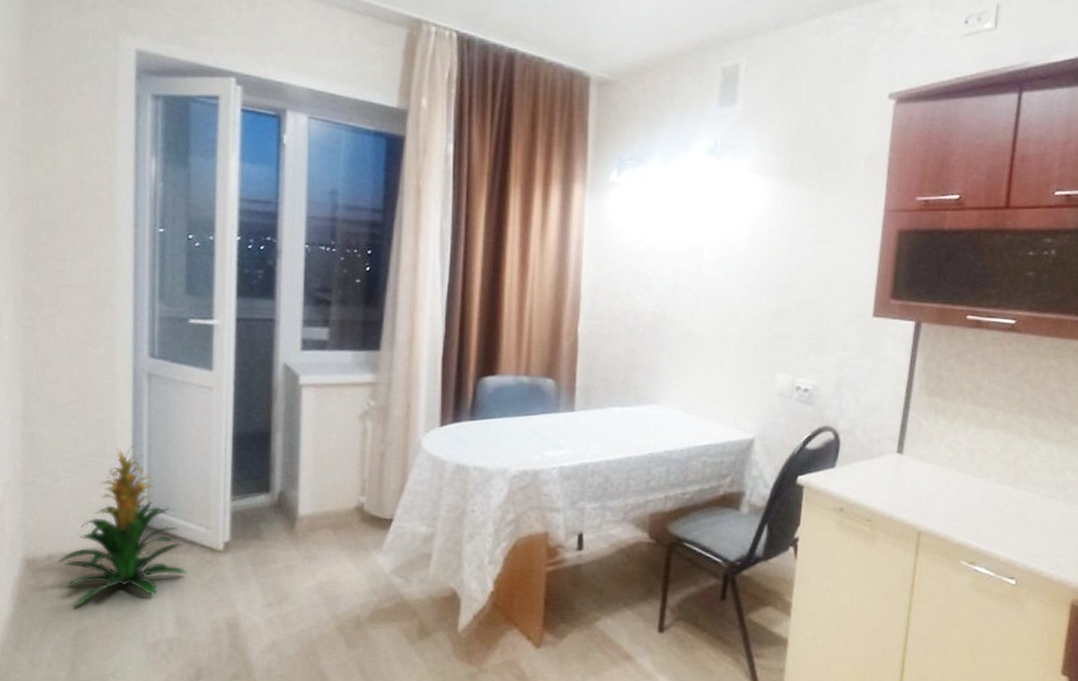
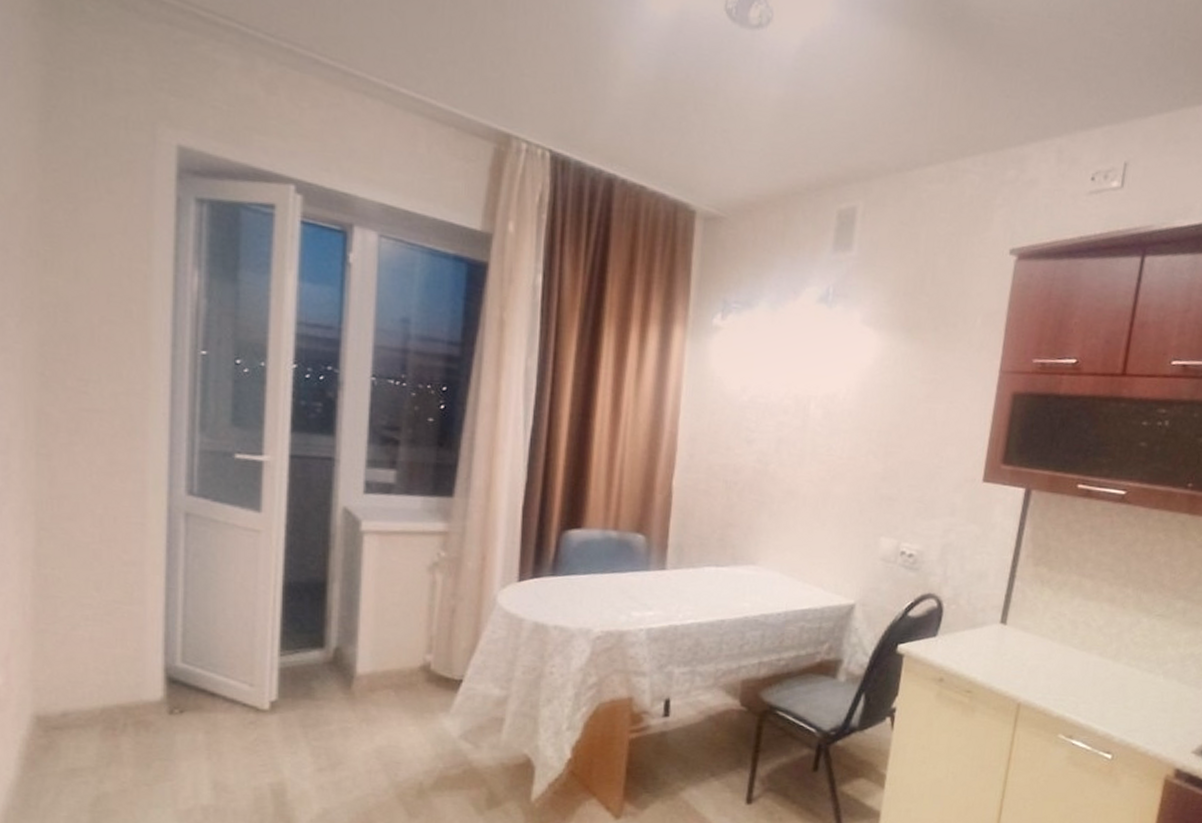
indoor plant: present [59,445,187,607] -> none [75,591,226,769]

